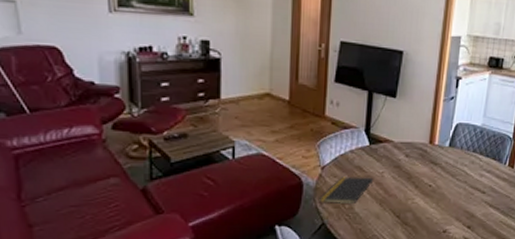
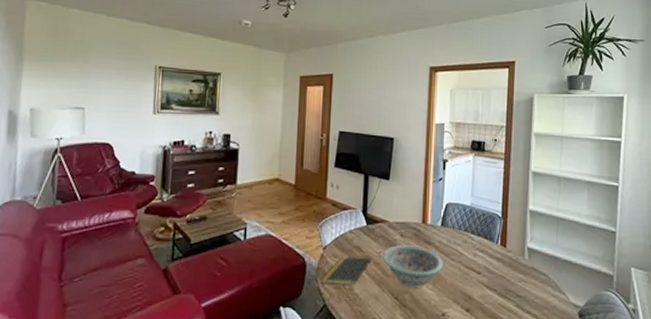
decorative bowl: none [385,165,449,208] -> present [383,245,443,289]

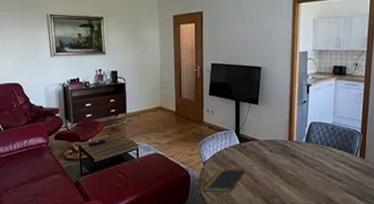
decorative bowl: present [383,245,443,289] -> none [255,159,308,194]

